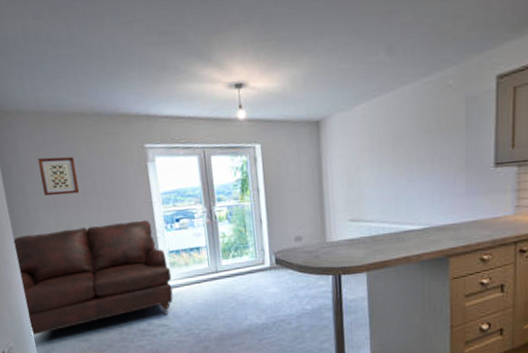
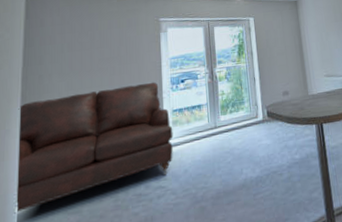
wall art: present [38,156,80,196] -> none [61,29,96,64]

